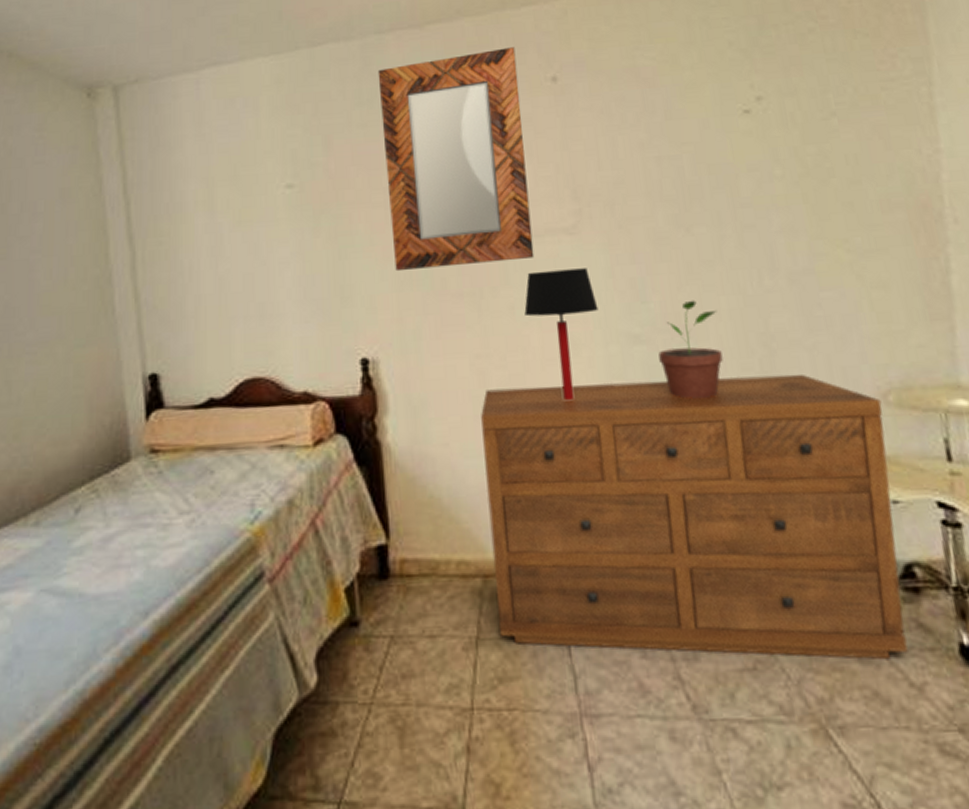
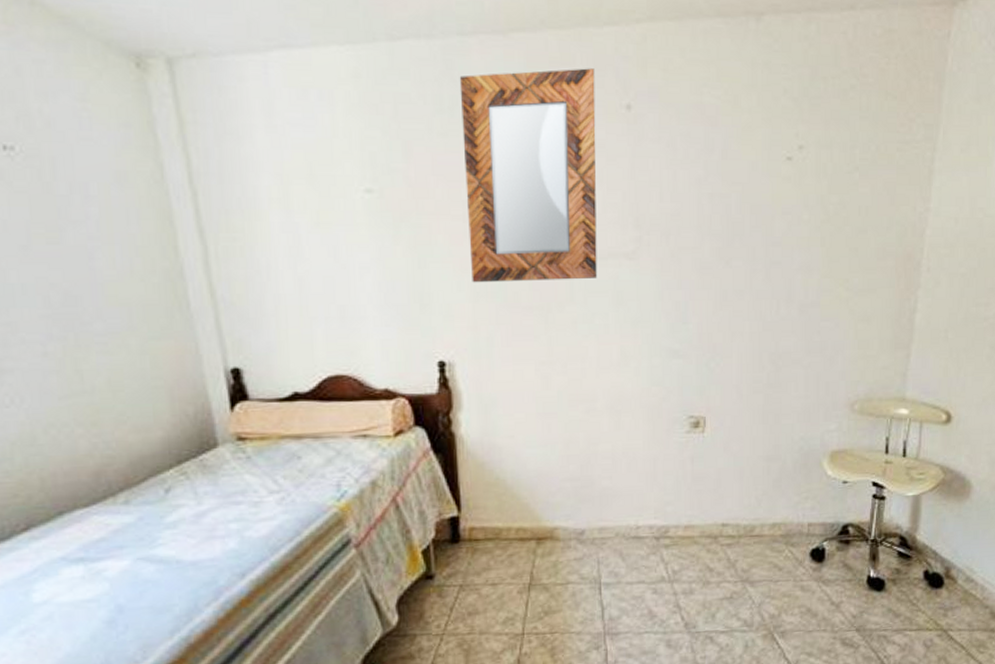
dresser: present [481,374,908,660] -> none [543,386,849,589]
table lamp: present [524,268,599,401] -> none [585,290,647,403]
potted plant: present [658,300,723,399] -> none [691,323,741,404]

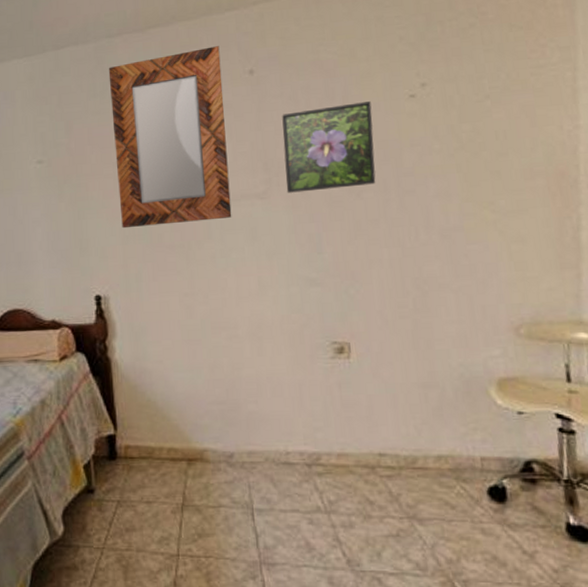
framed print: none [656,159,749,255] -> present [282,101,376,193]

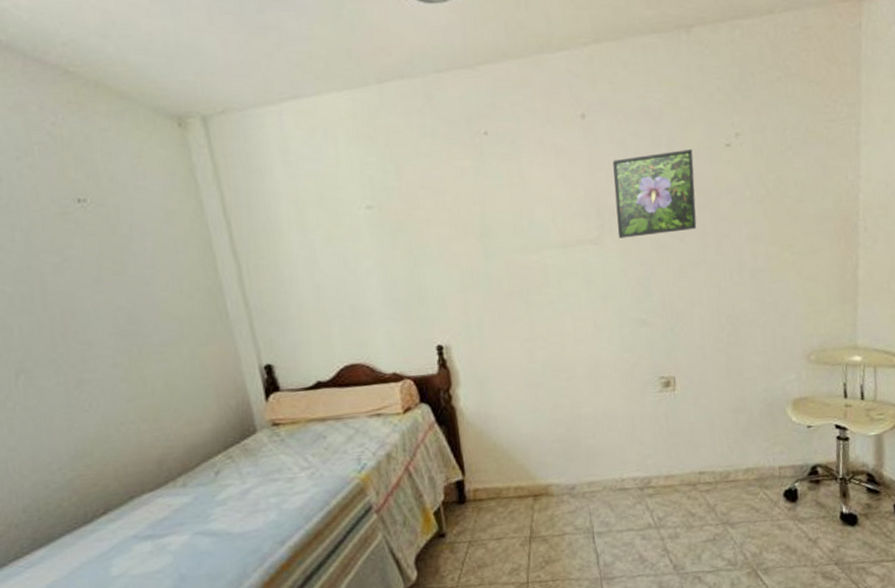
home mirror: present [108,46,232,229] -> none [438,87,568,277]

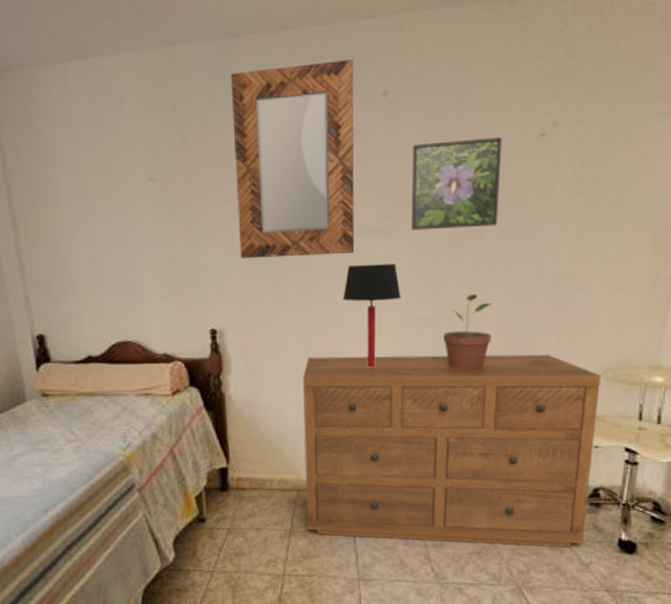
home mirror: none [438,87,568,277] -> present [230,59,355,259]
dresser: none [530,343,809,539] -> present [303,354,601,548]
table lamp: none [561,270,616,370] -> present [343,264,401,368]
potted plant: none [658,292,703,365] -> present [443,293,493,369]

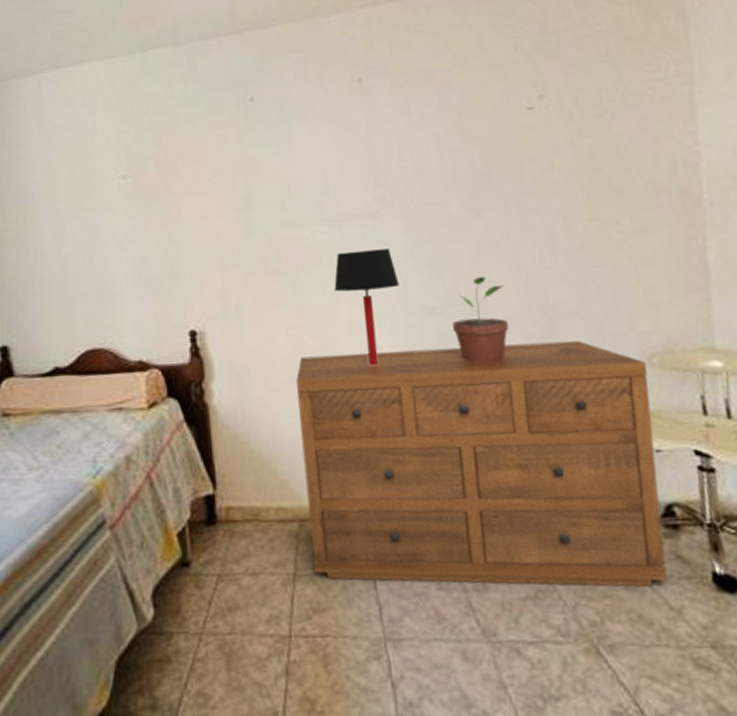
home mirror: present [230,59,355,259] -> none [202,51,343,253]
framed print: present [411,137,502,230] -> none [394,114,496,212]

